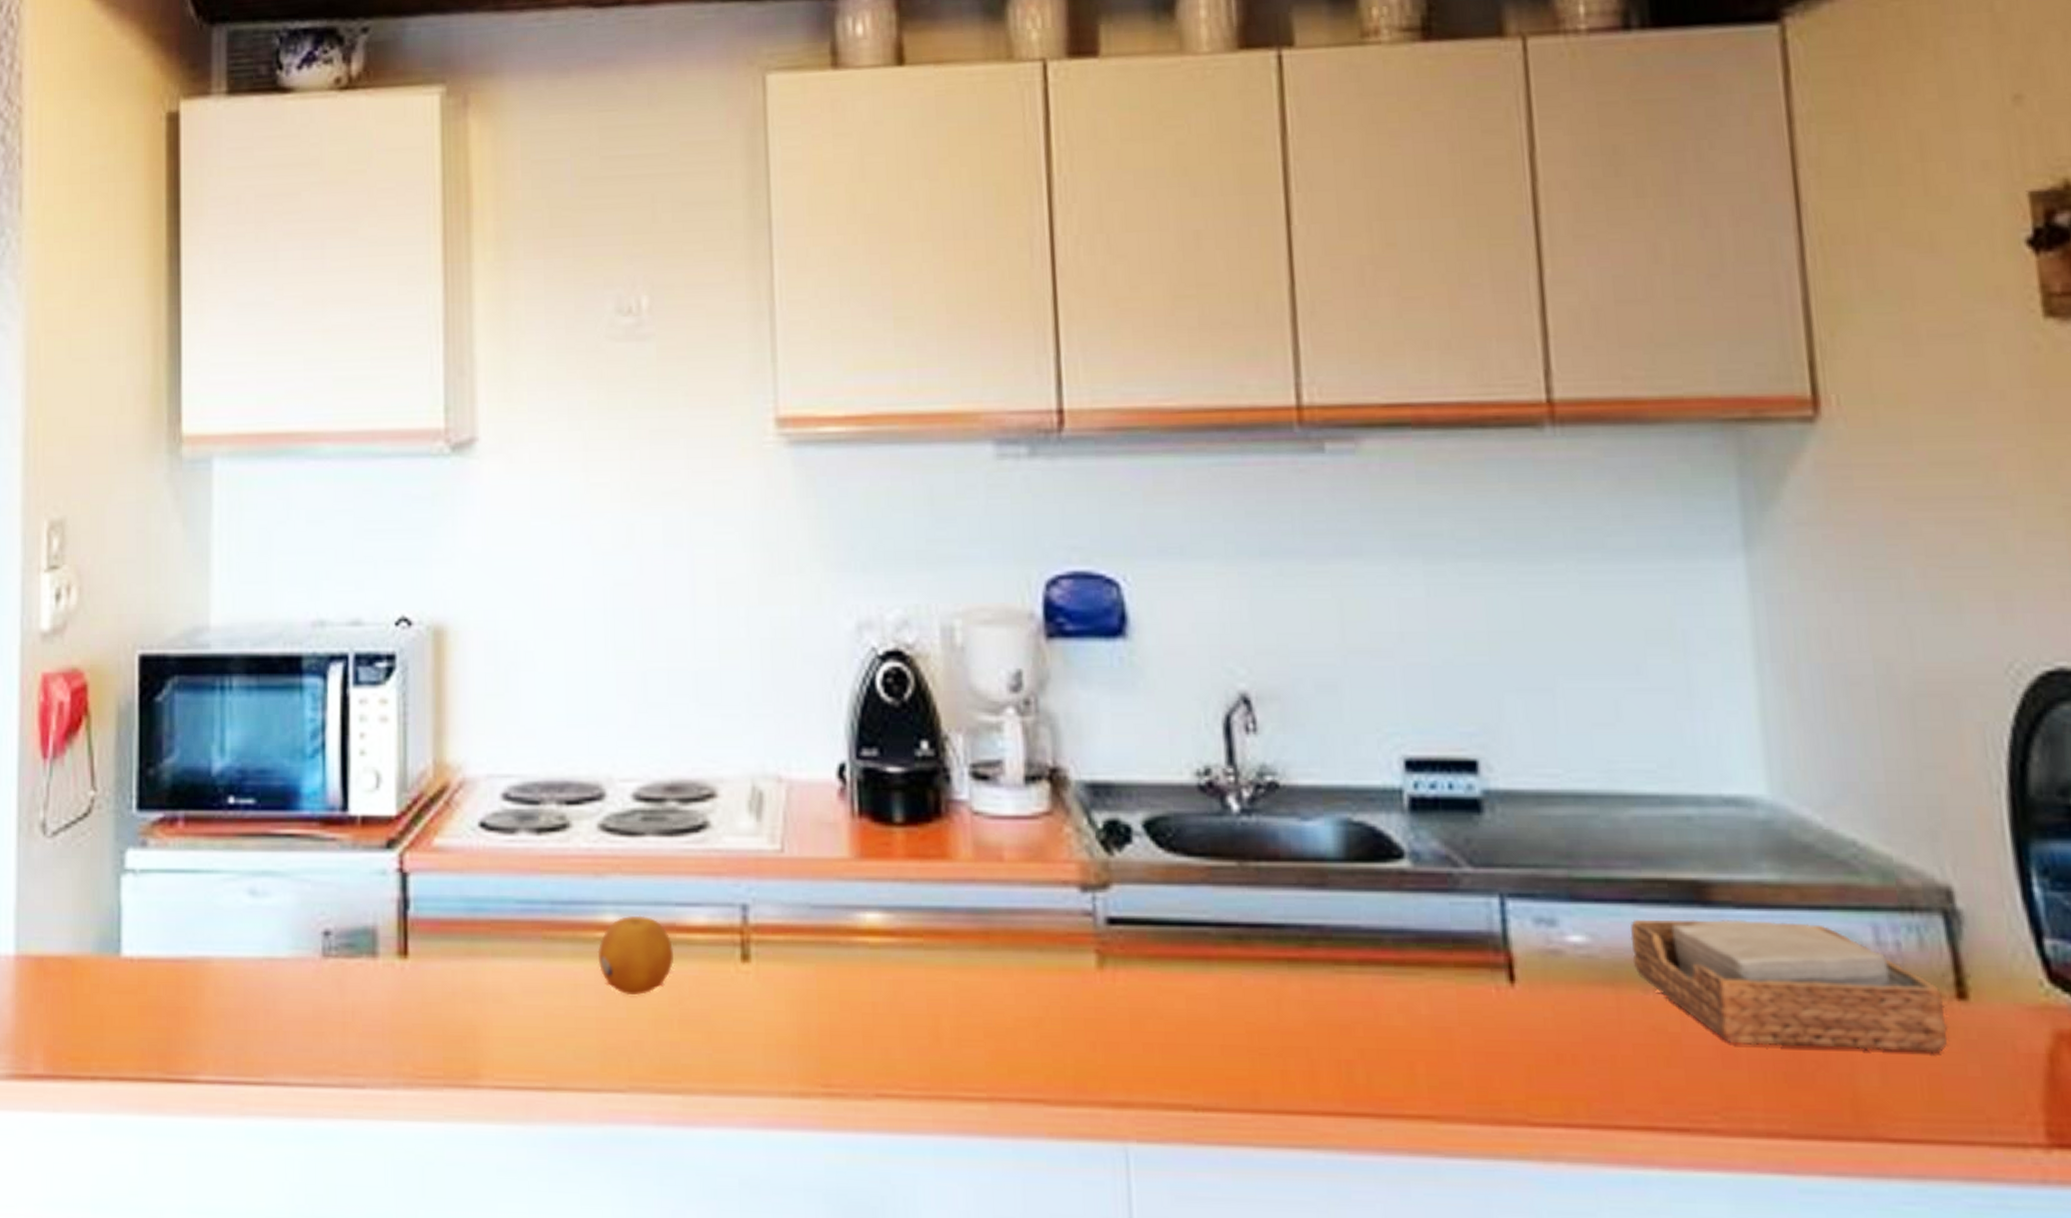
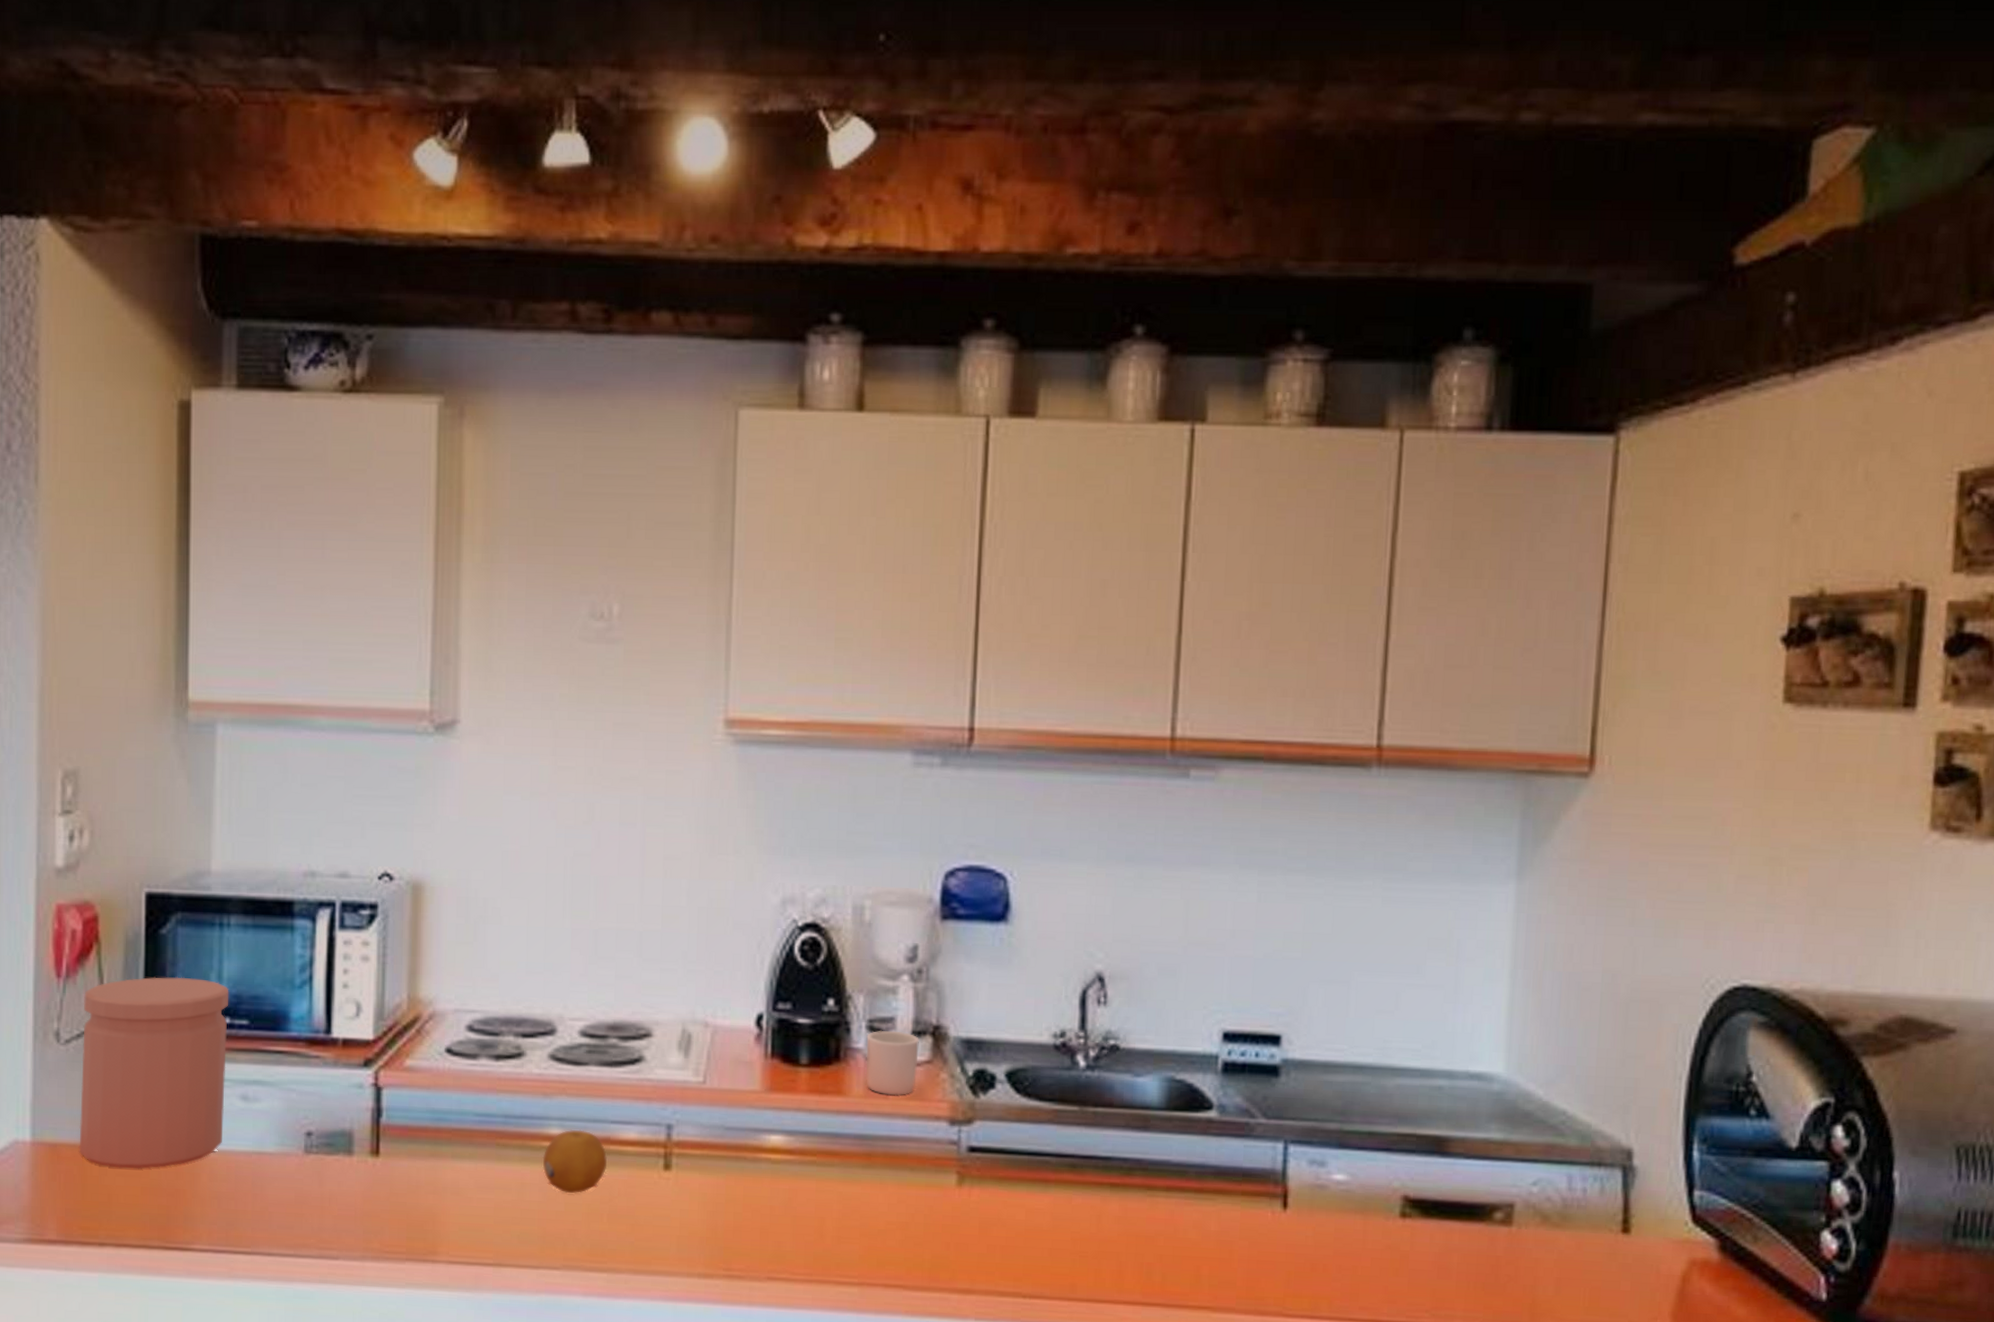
jar: none [68,751,233,984] -> present [79,976,229,1170]
mug: none [970,776,1036,857] -> present [866,1030,919,1096]
napkin holder: present [1630,918,1948,1054] -> none [1380,1164,1612,1273]

